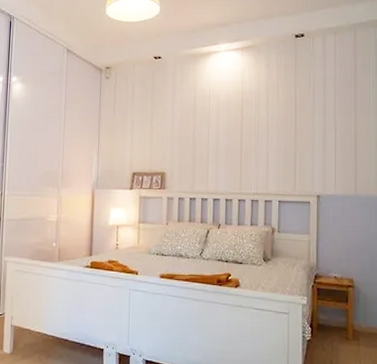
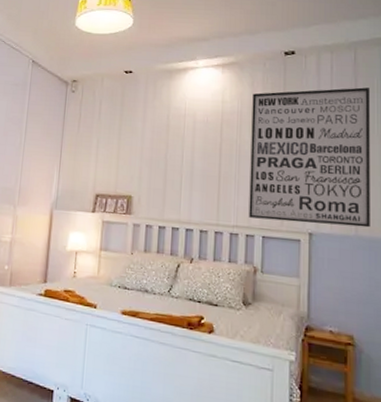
wall art: none [267,65,367,188] -> present [249,87,370,228]

